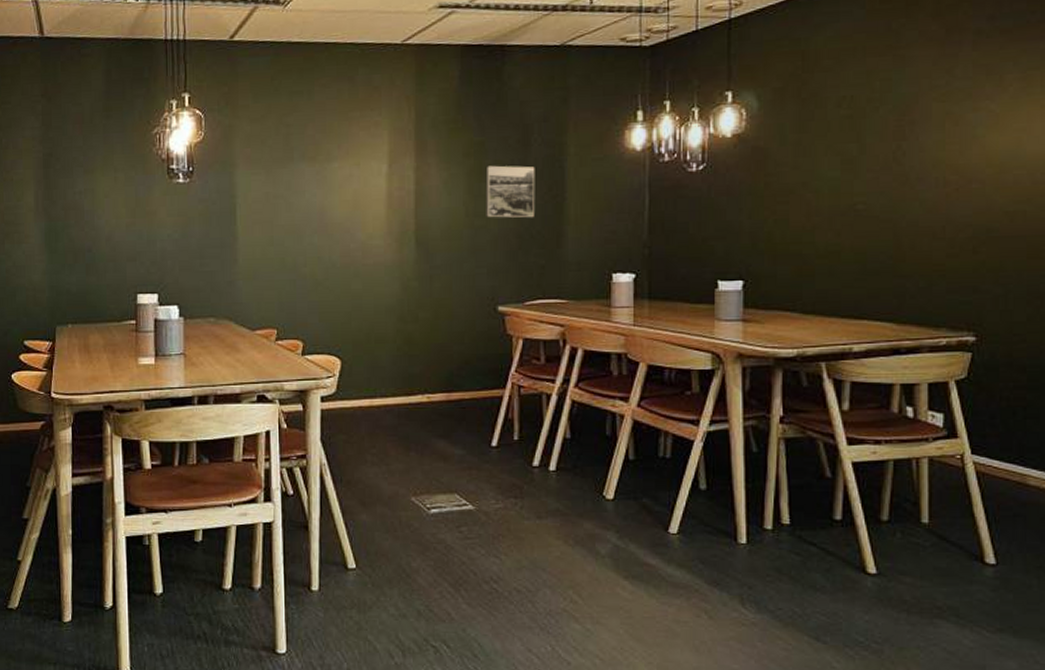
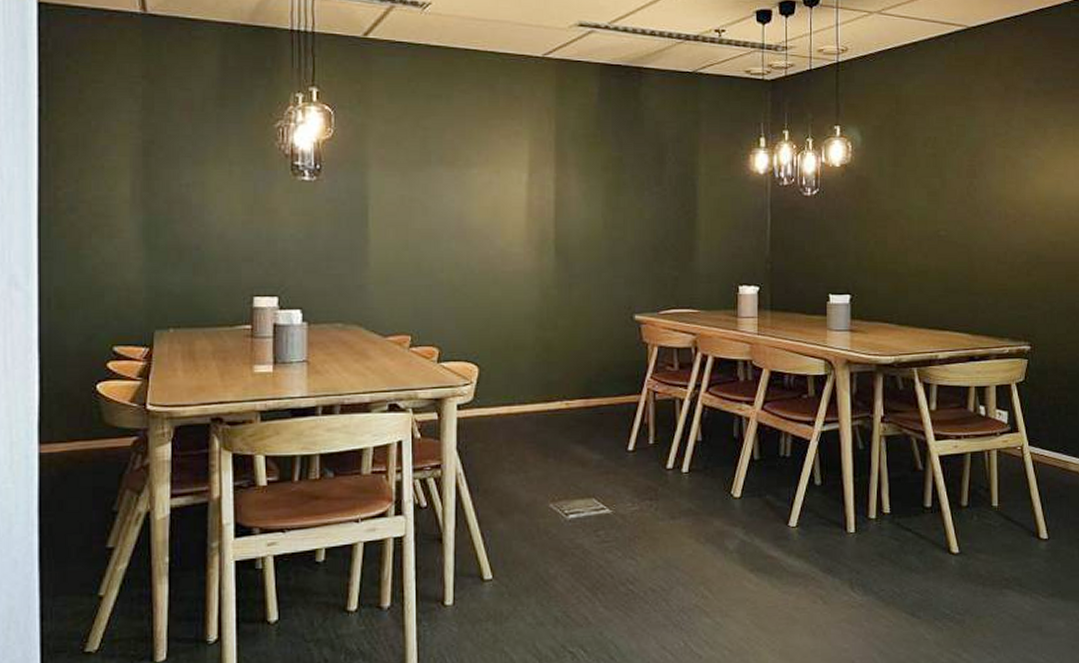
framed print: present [485,165,535,218] -> none [623,180,670,232]

